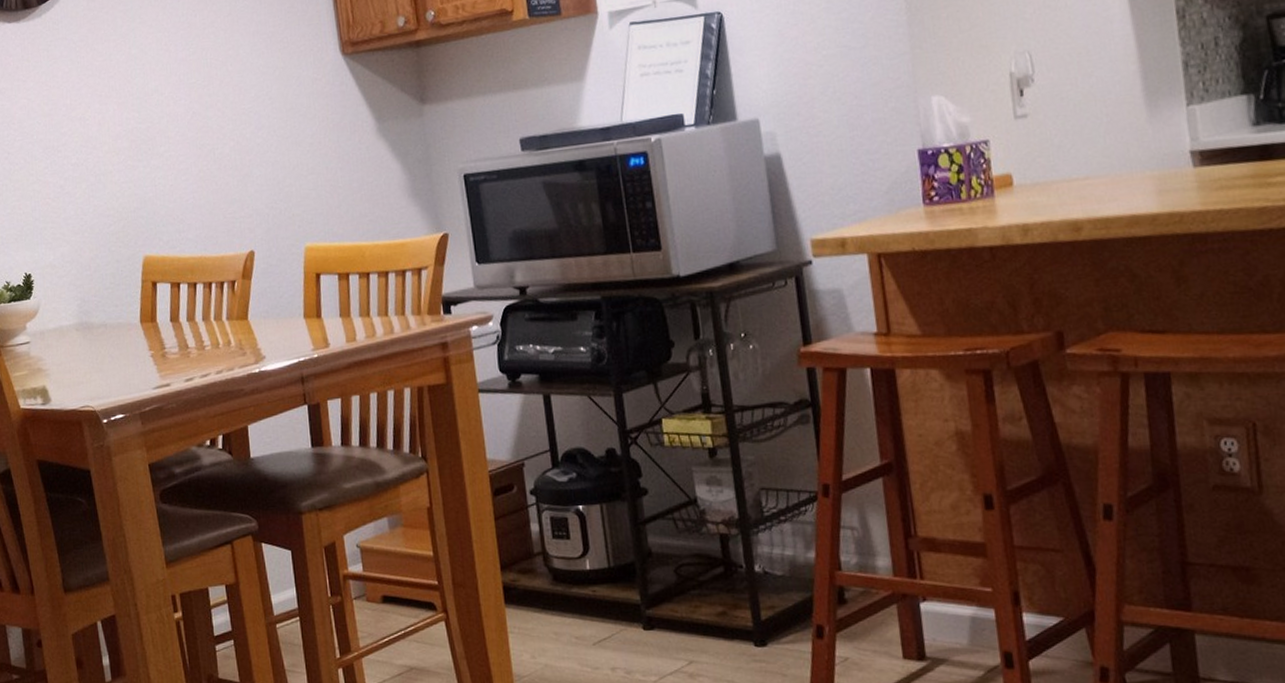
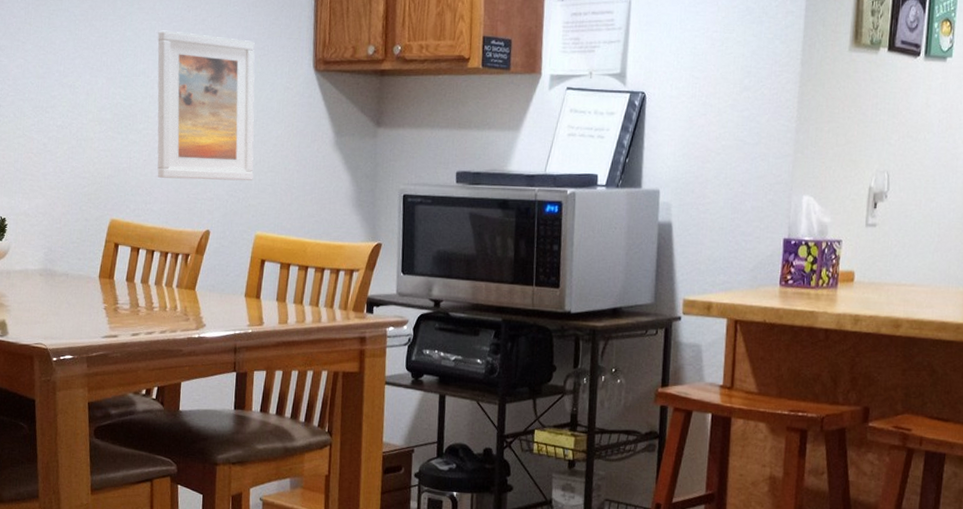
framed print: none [165,35,293,202] -> present [157,30,255,181]

